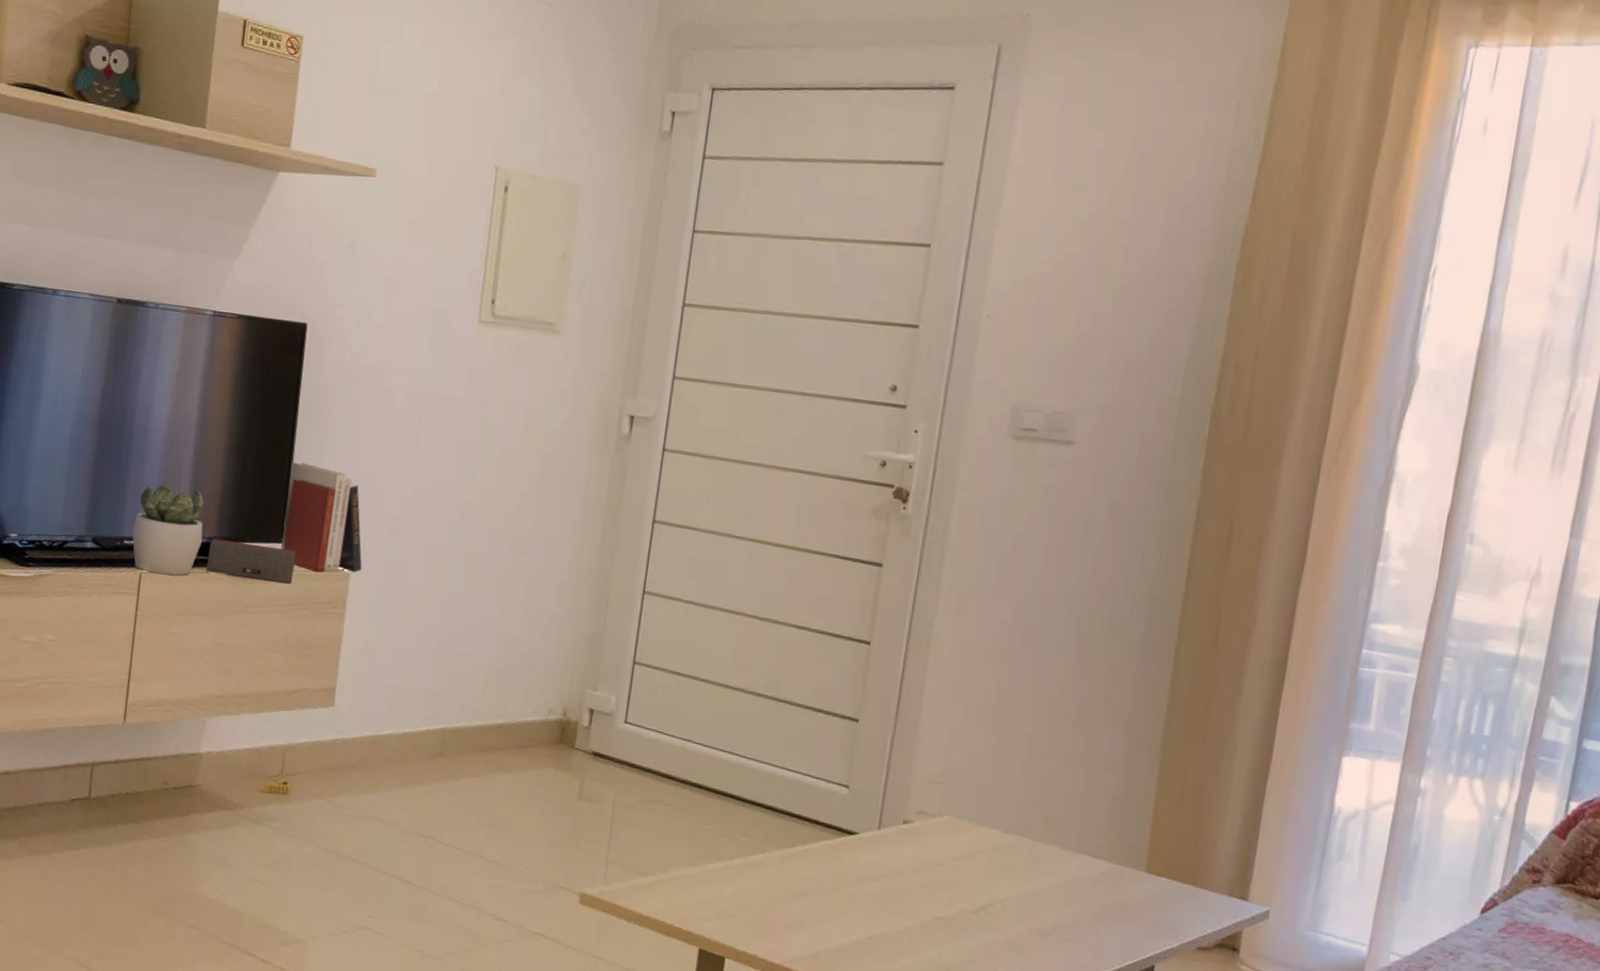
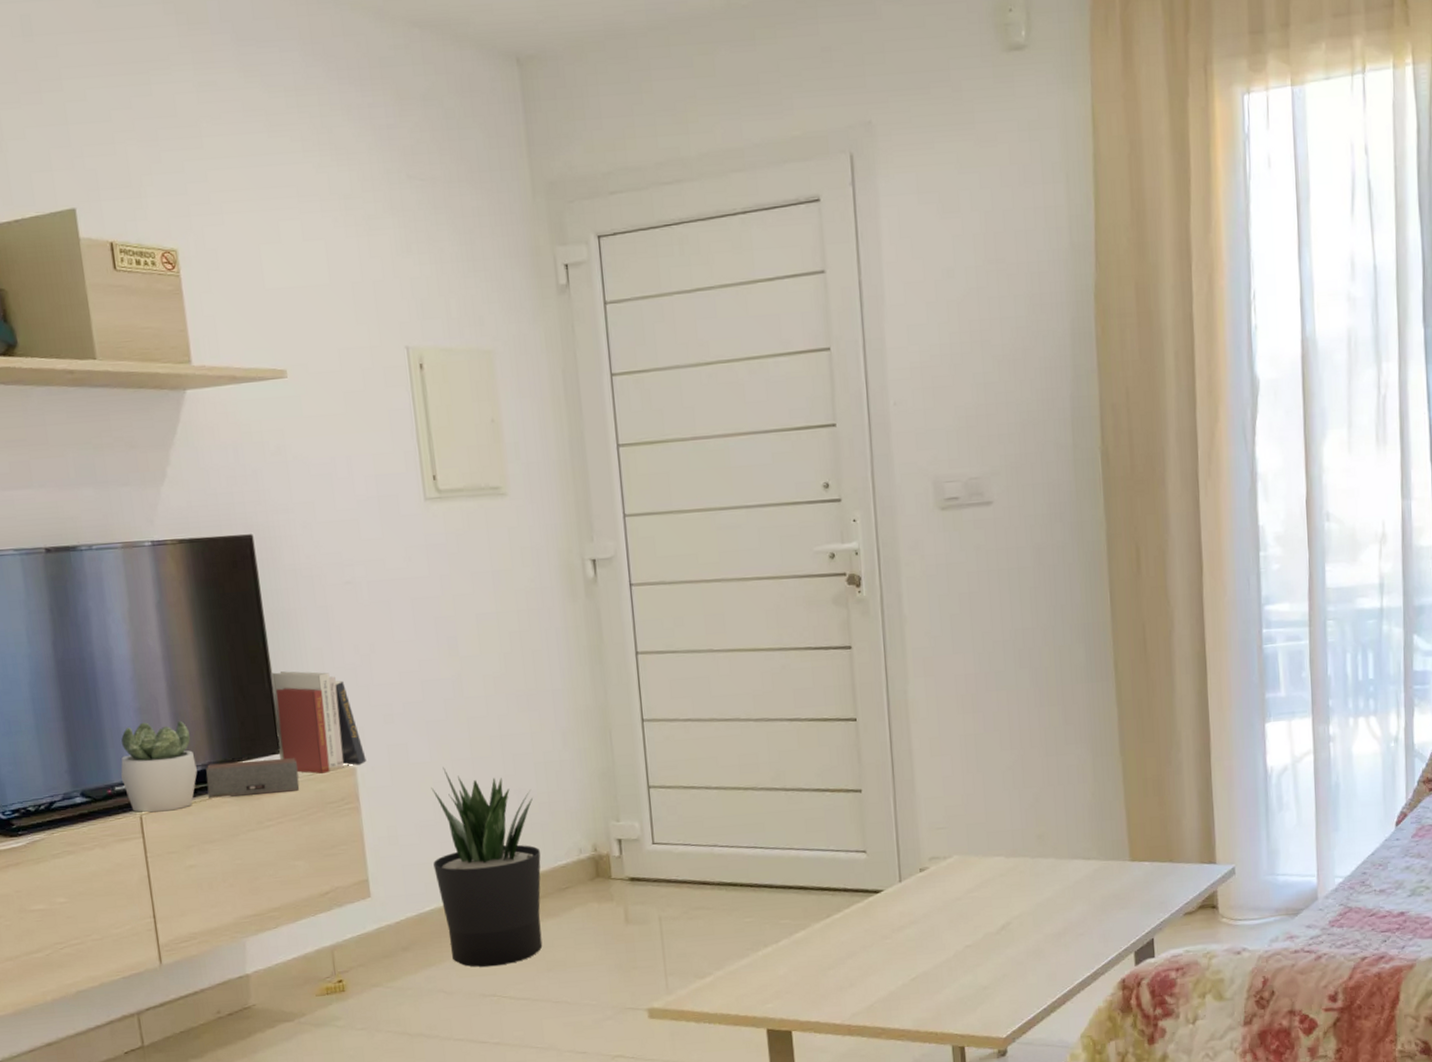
planter: none [398,593,515,810] -> present [431,766,543,967]

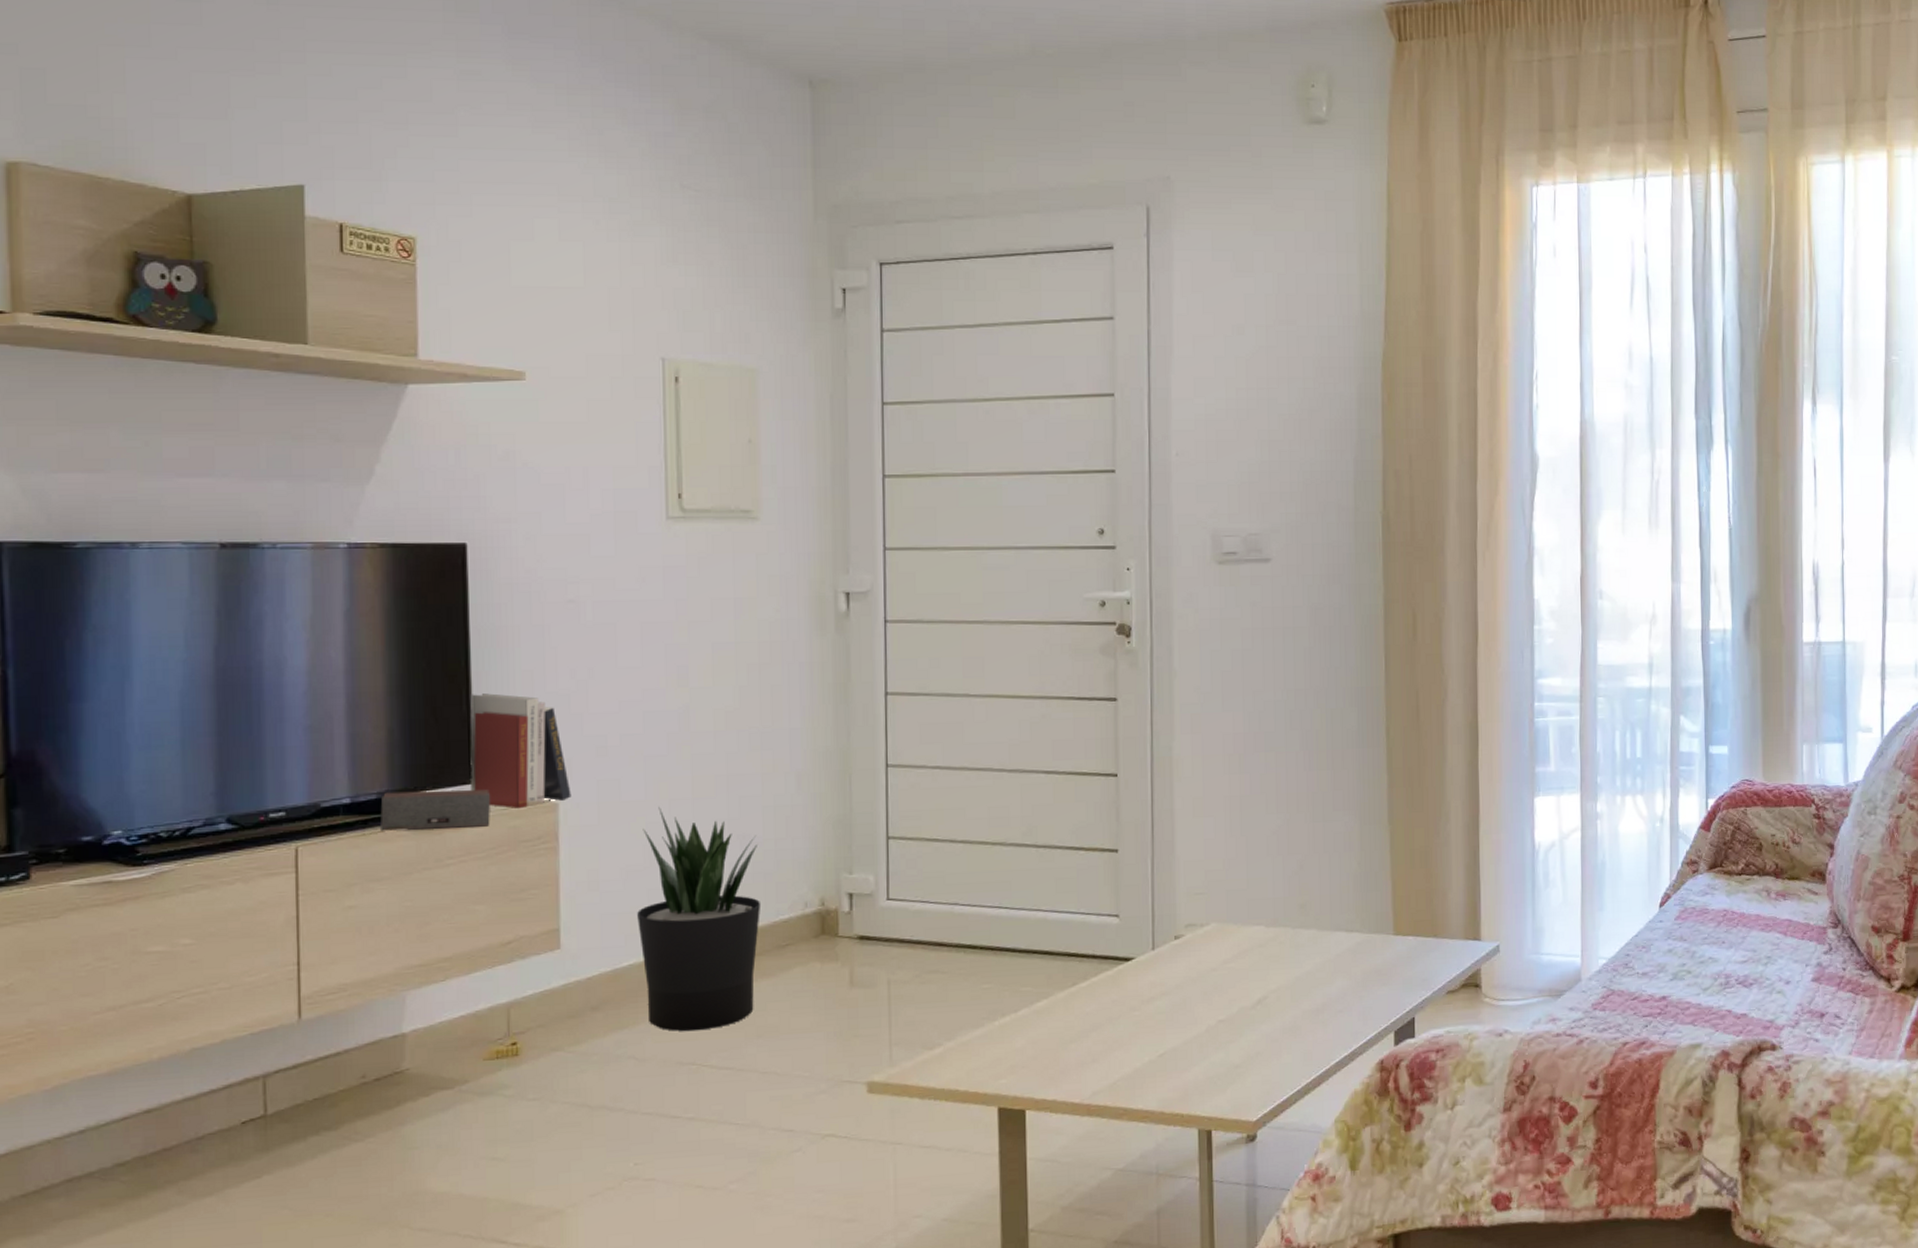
succulent plant: present [121,720,197,813] -> none [279,742,371,845]

